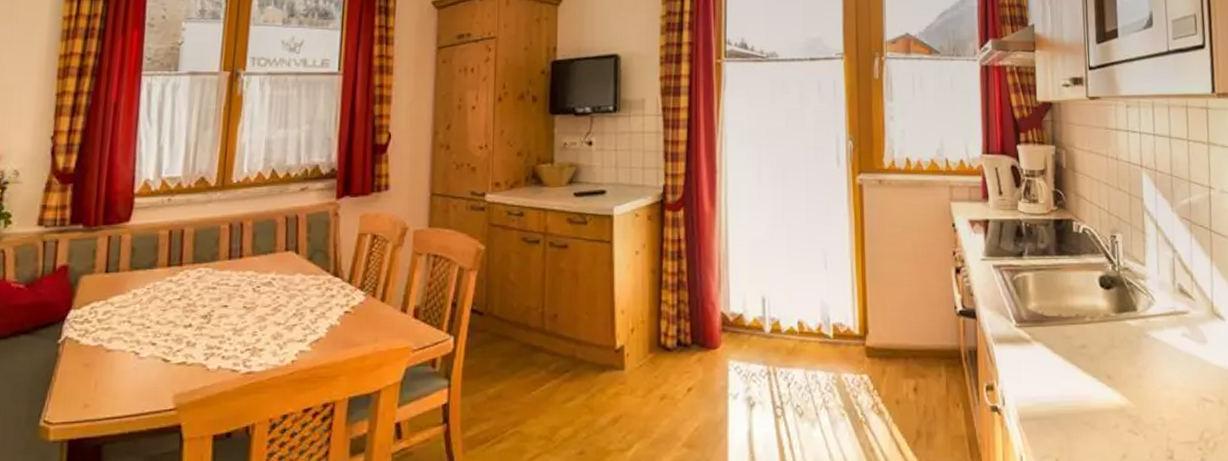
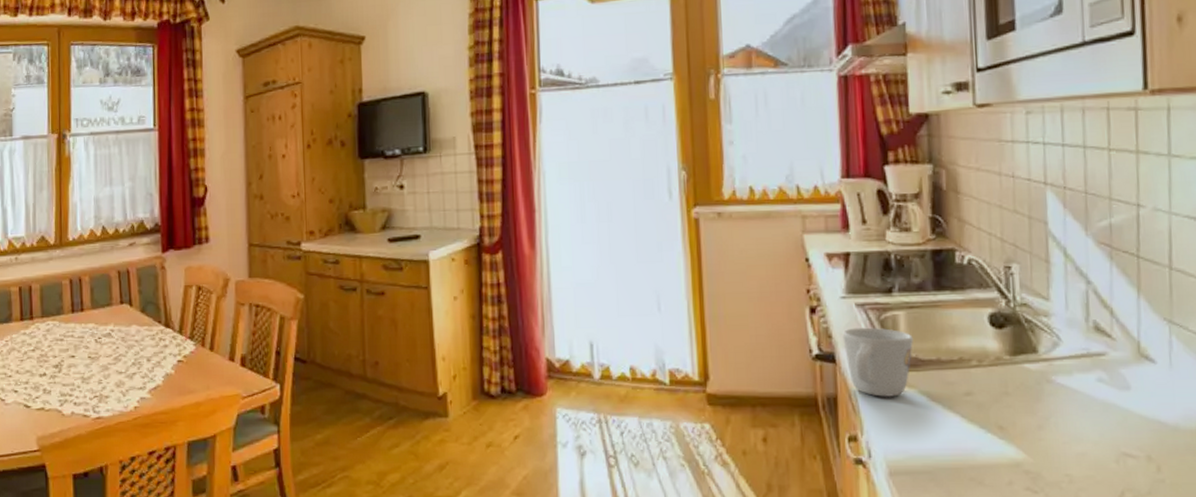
mug: none [982,287,1040,349] -> present [842,327,913,397]

